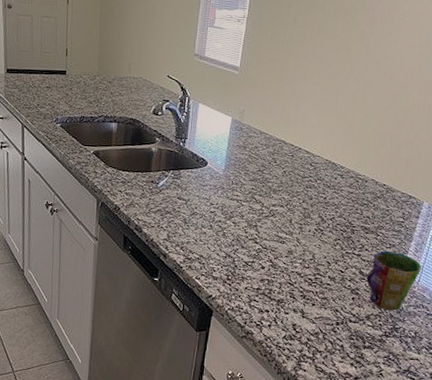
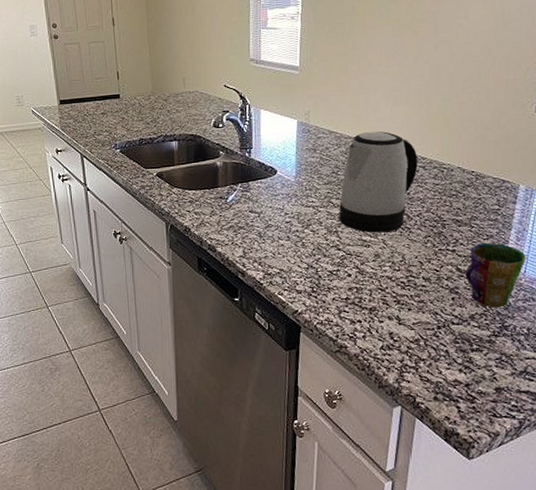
kettle: none [259,137,337,232] -> present [339,131,418,233]

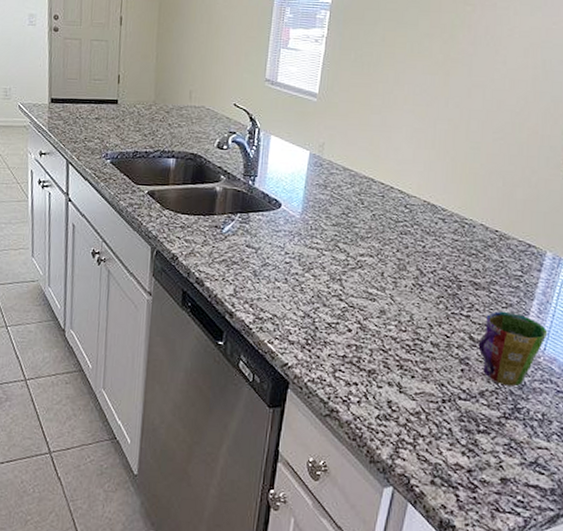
kettle: present [339,131,418,233] -> none [344,174,437,287]

